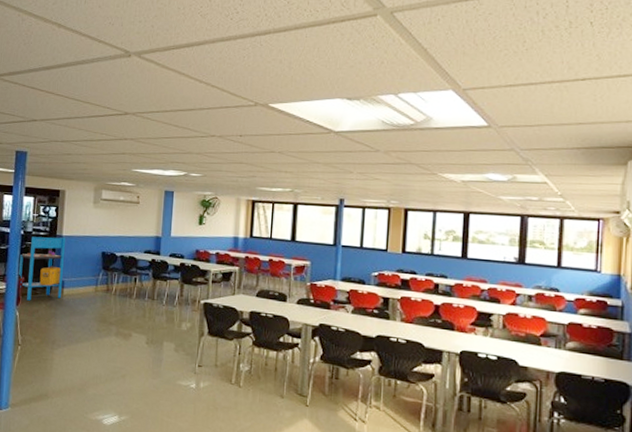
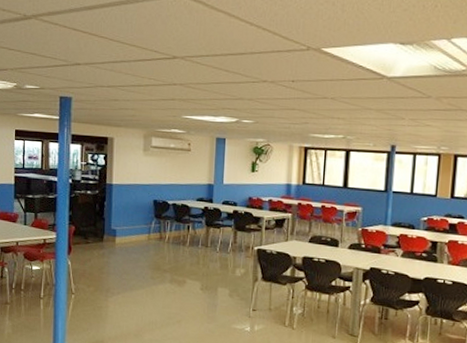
shelving unit: present [19,236,65,301] -> none [69,185,116,250]

